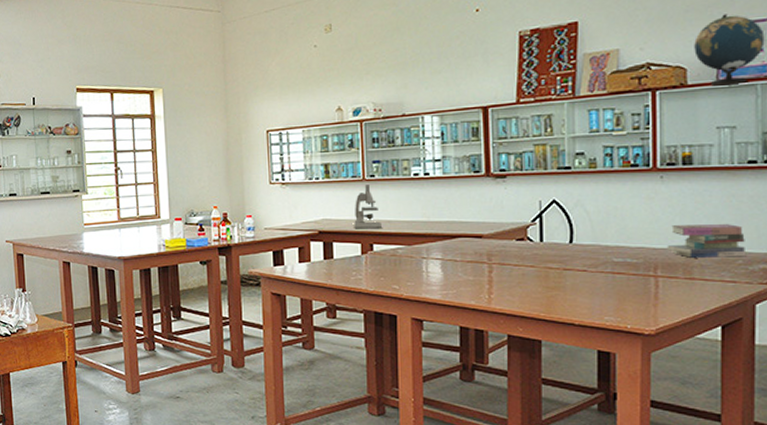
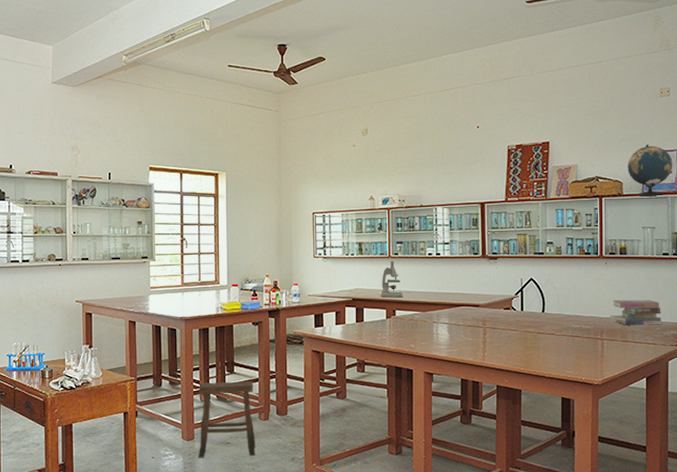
stool: none [142,328,209,414] -> present [198,381,255,458]

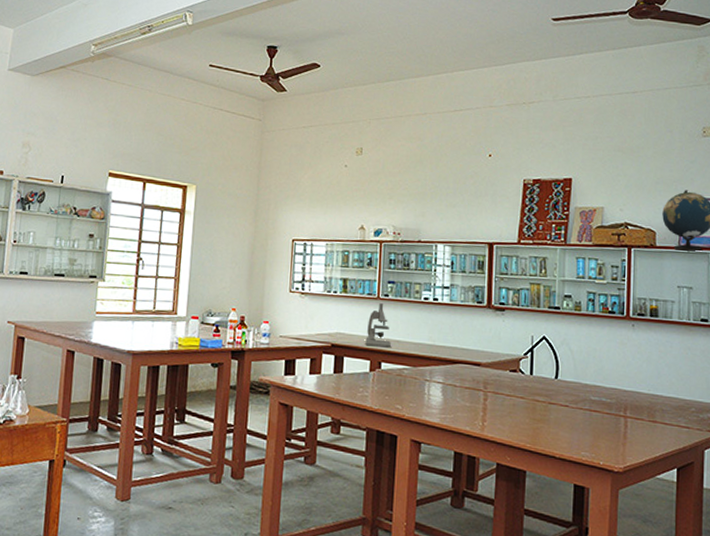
stool: present [198,381,255,458] -> none [132,431,206,526]
books: present [609,300,662,325] -> none [635,371,698,406]

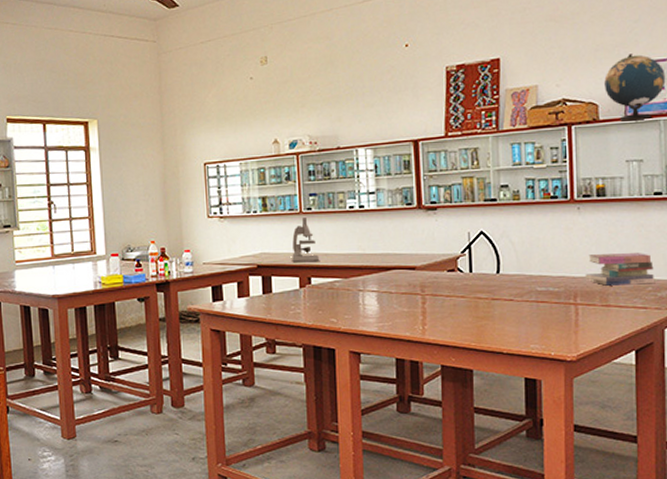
books: none [635,371,698,406] -> present [585,253,655,286]

